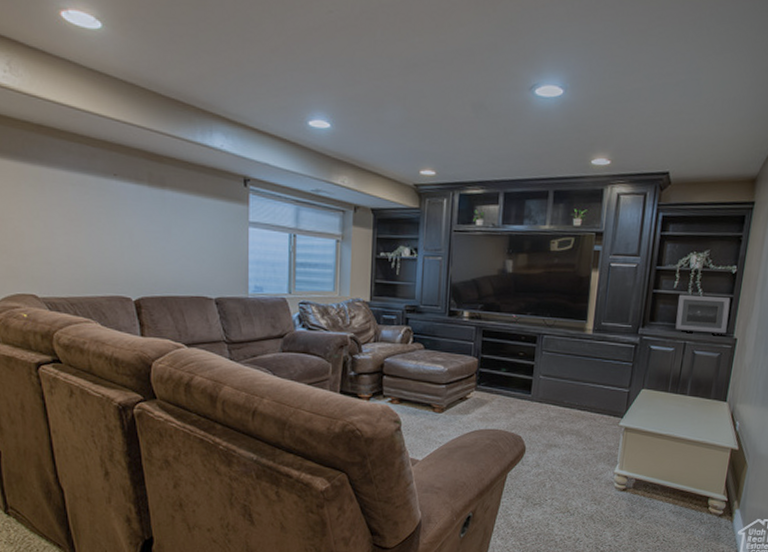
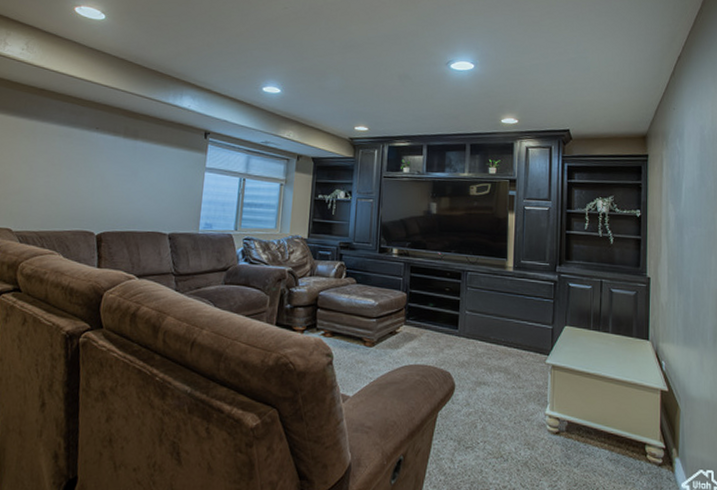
picture frame: present [675,294,731,334] -> none [590,235,640,273]

